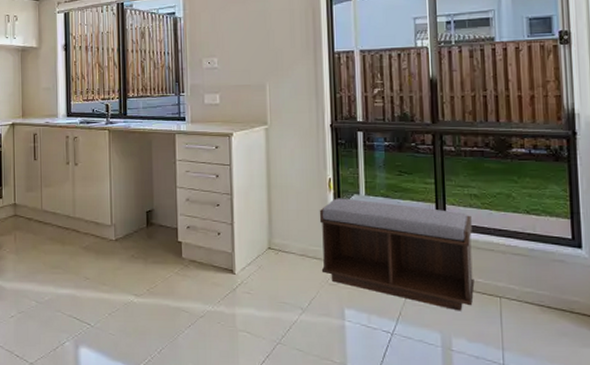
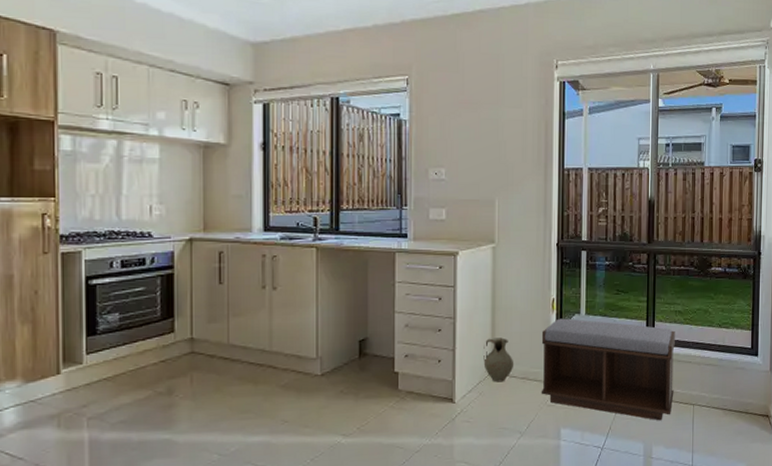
ceramic jug: none [261,214,293,258] -> present [483,337,514,382]

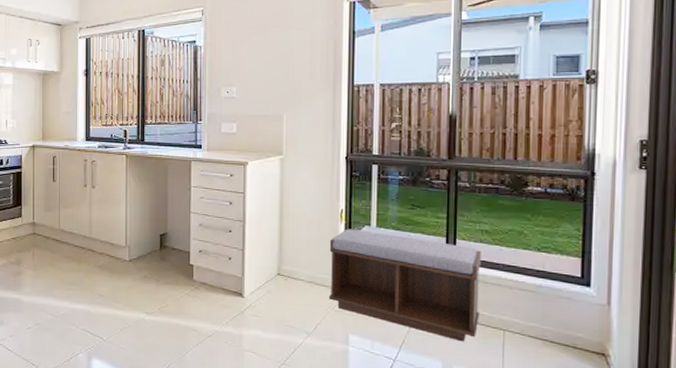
ceramic jug: present [483,337,514,382] -> none [271,242,302,284]

